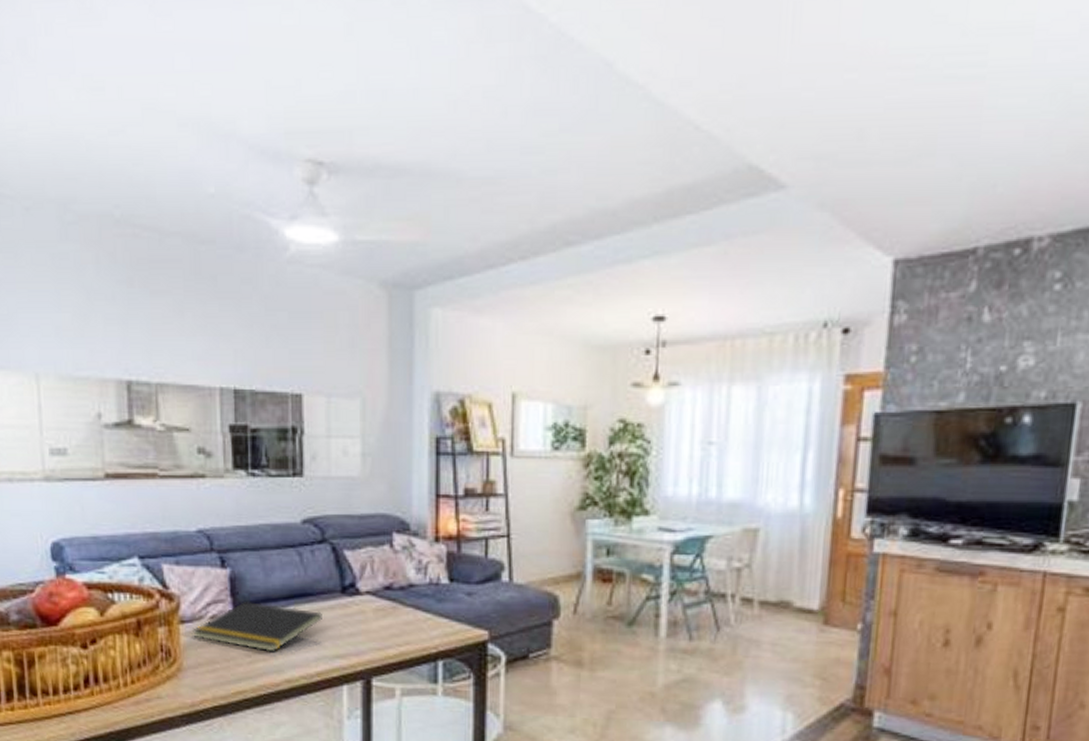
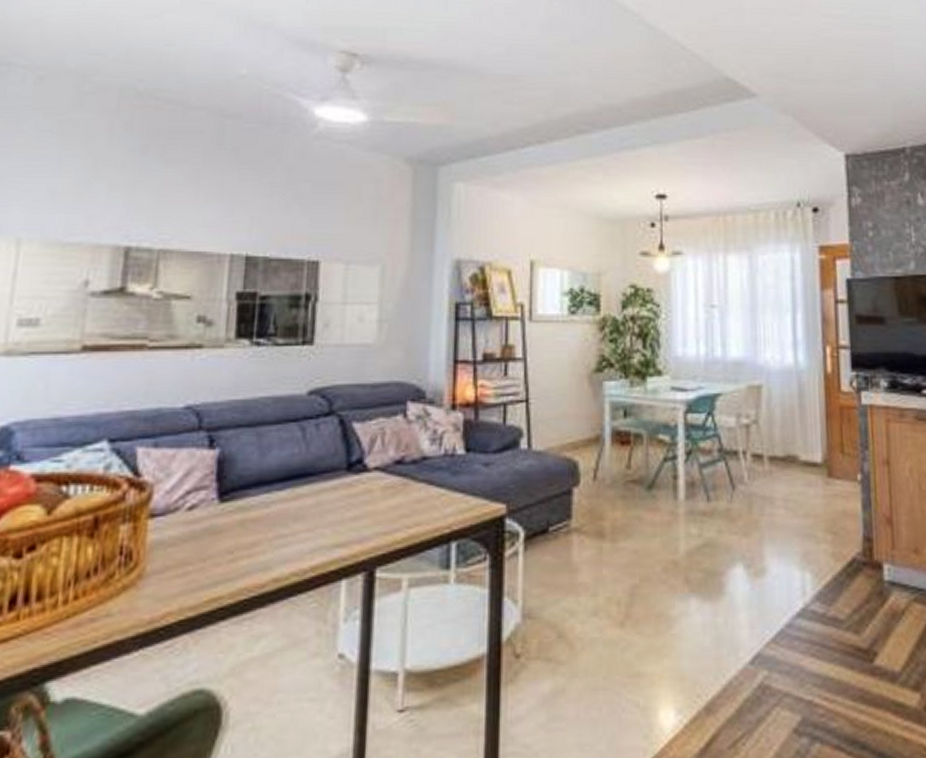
notepad: present [193,600,322,652] -> none [163,485,323,546]

